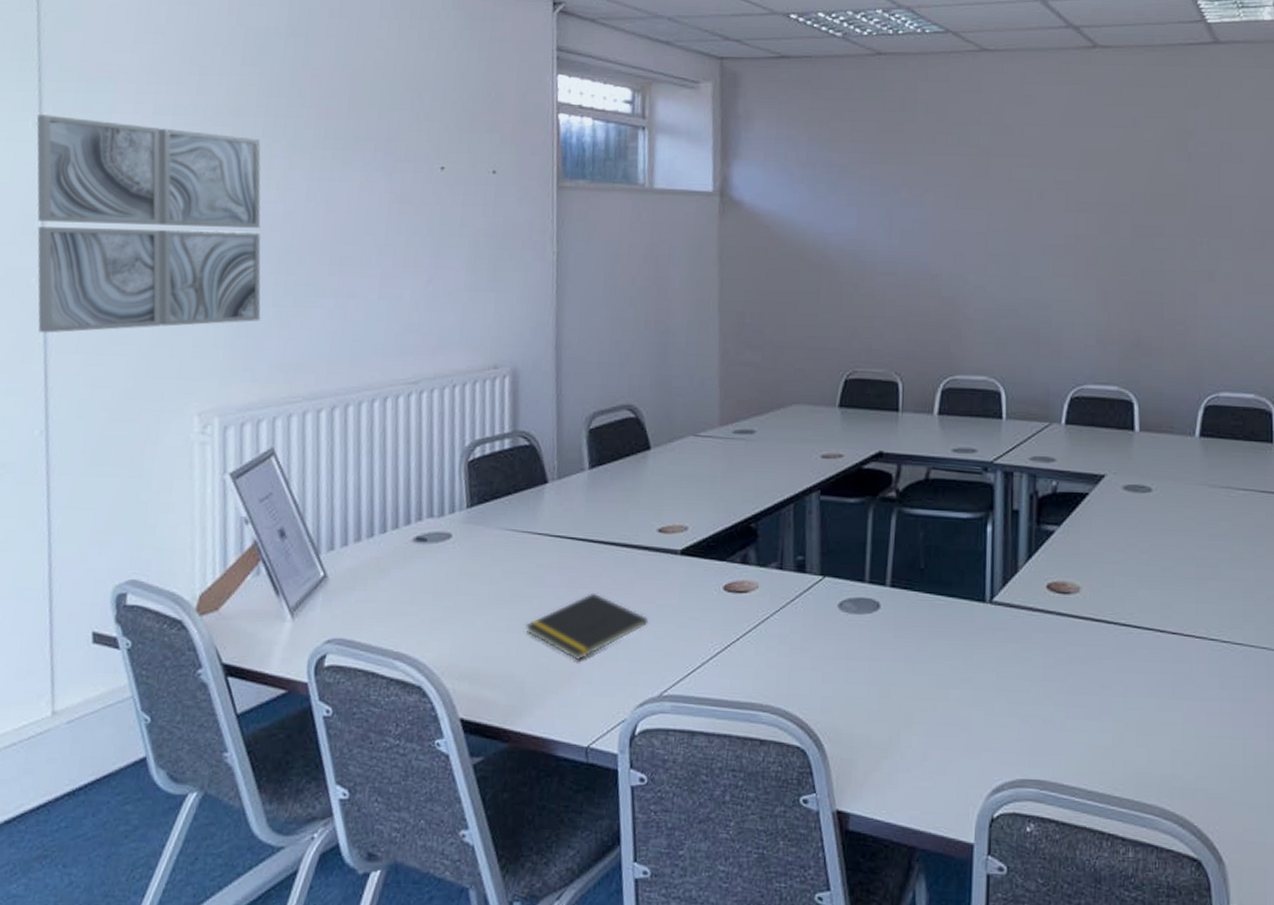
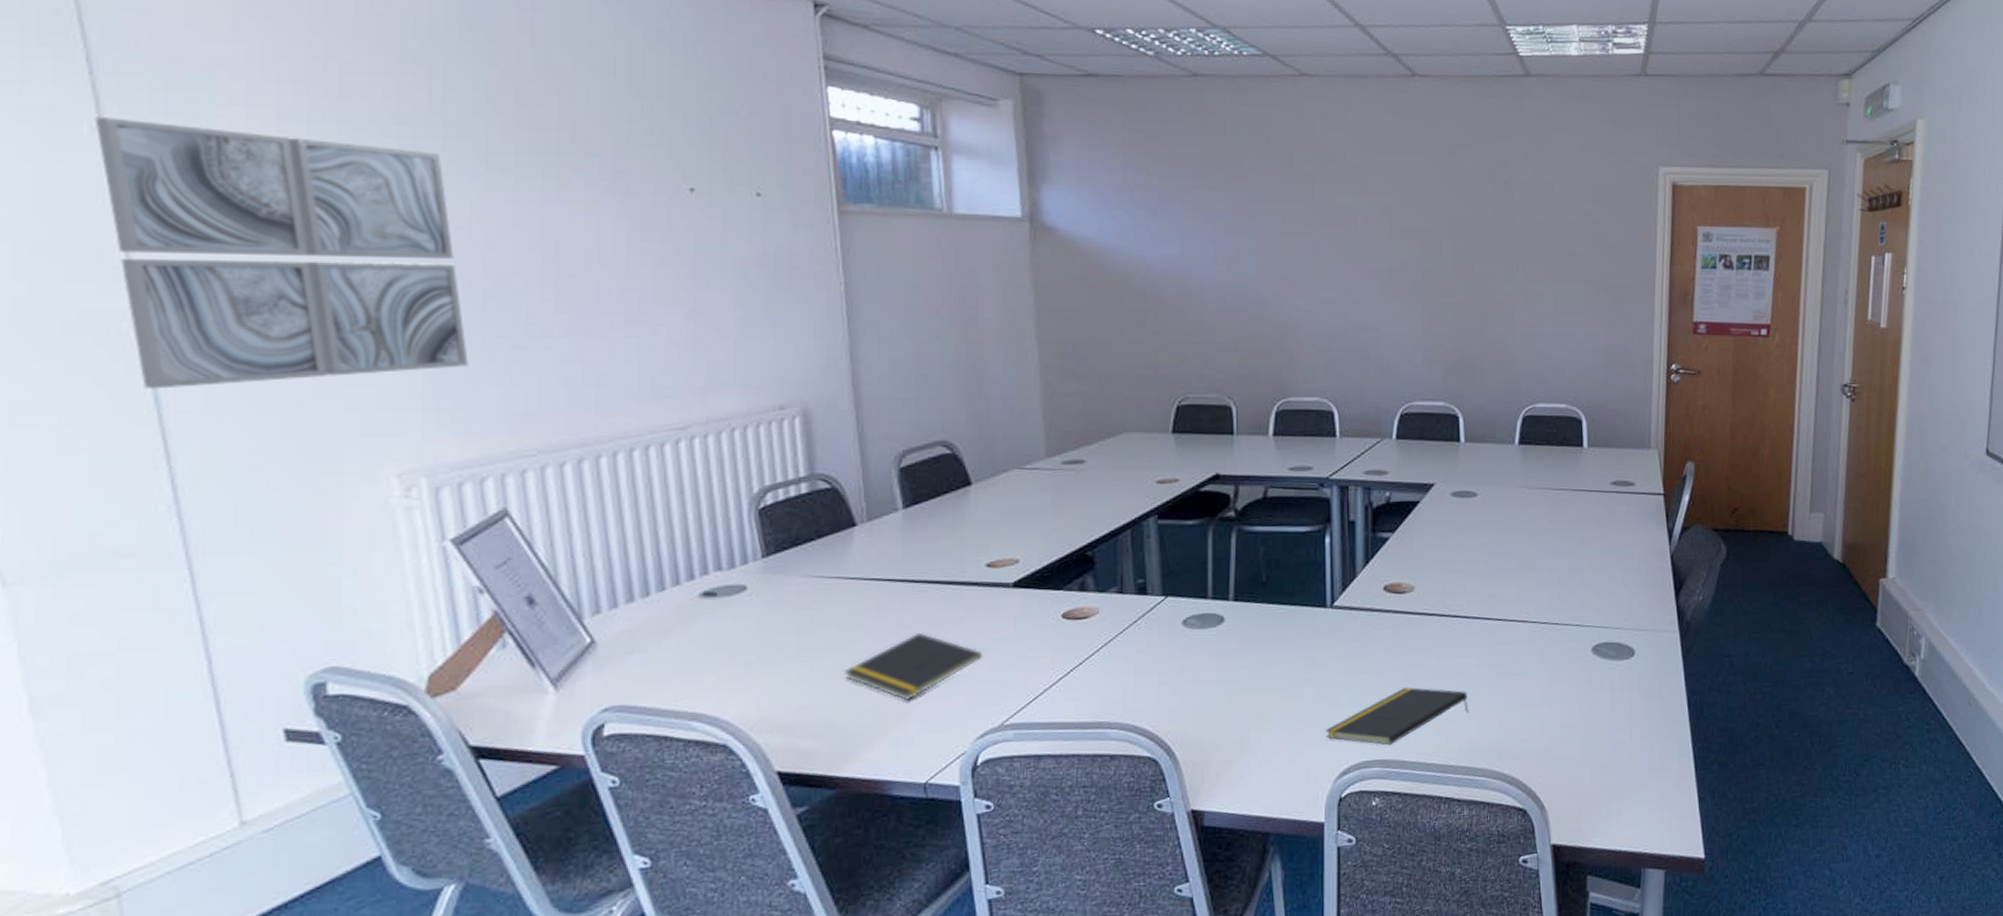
notepad: none [979,701,1137,765] -> present [1326,687,1469,746]

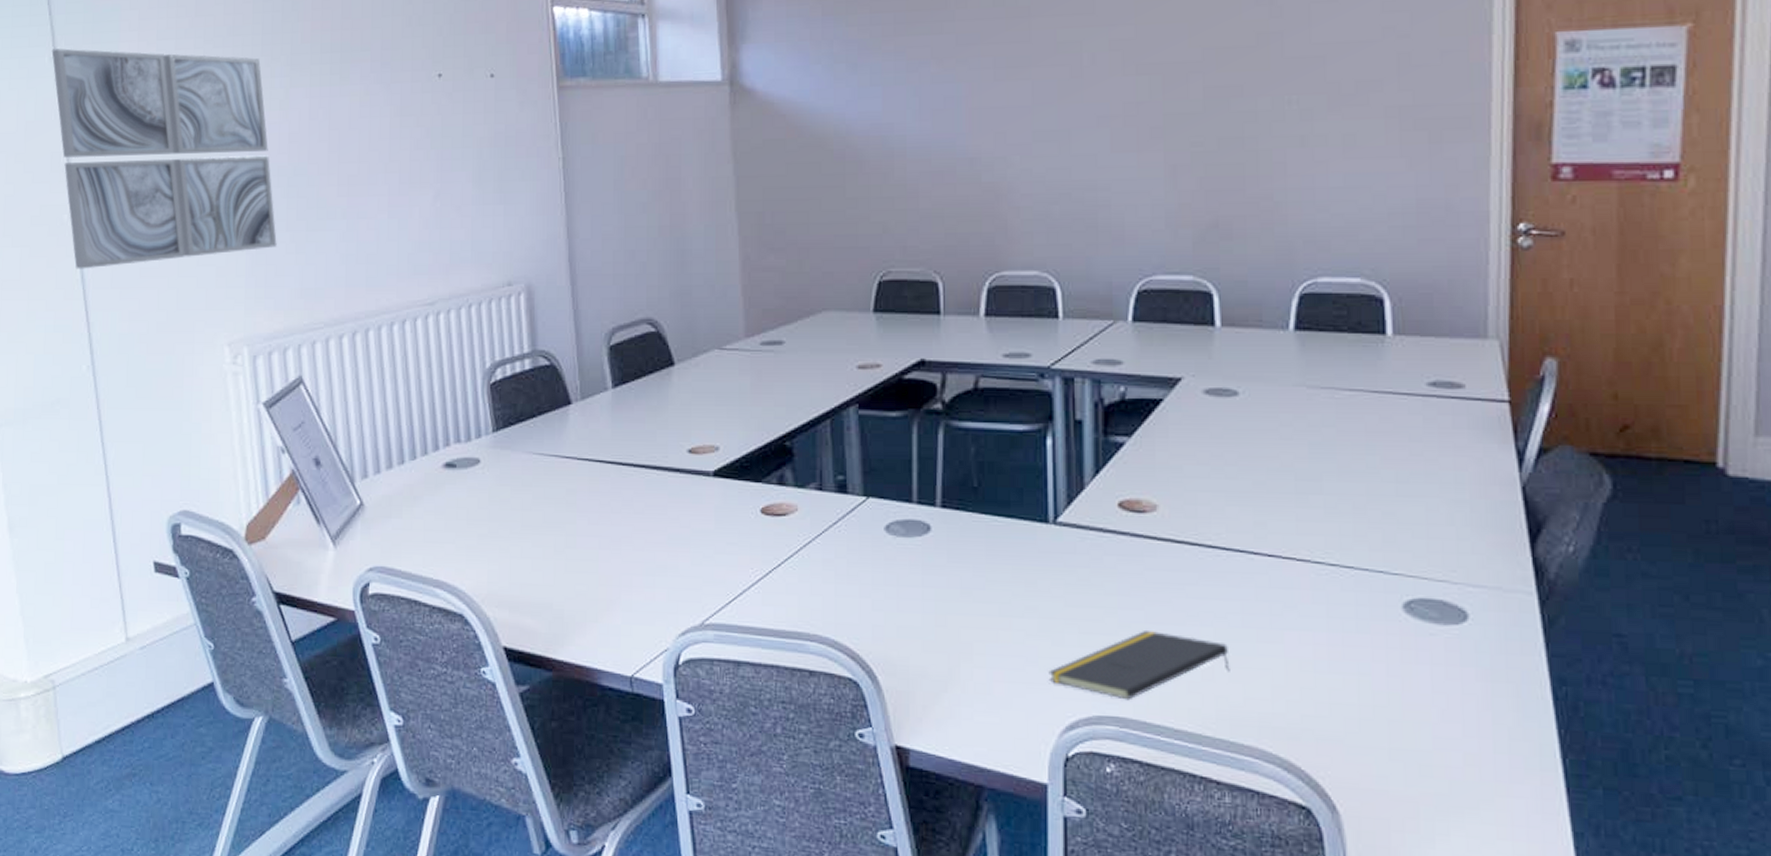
notepad: present [845,632,983,700] -> none [561,517,685,587]

